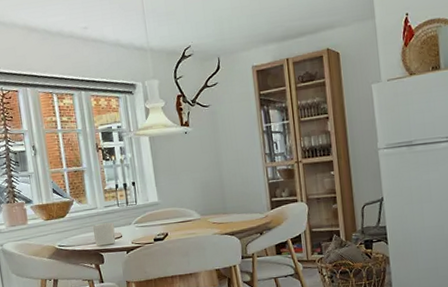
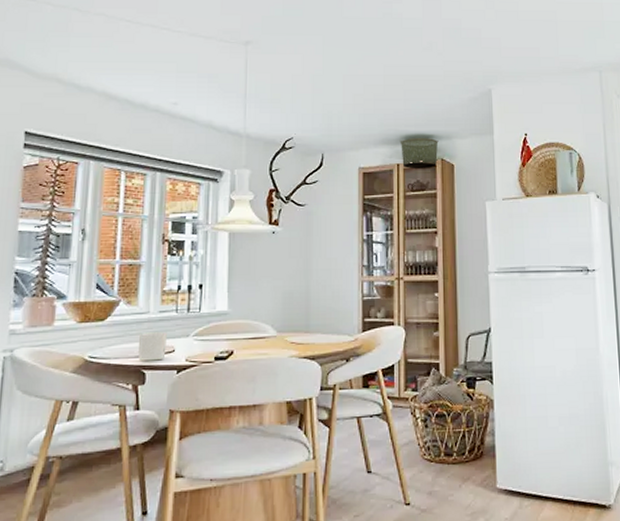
basket: none [286,30,323,62] -> present [399,137,439,170]

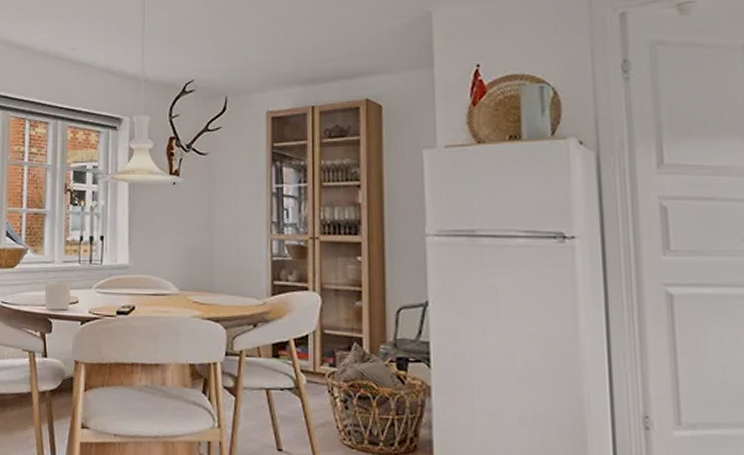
basket: present [399,137,439,170] -> none [314,74,363,112]

